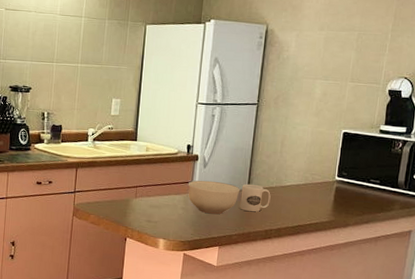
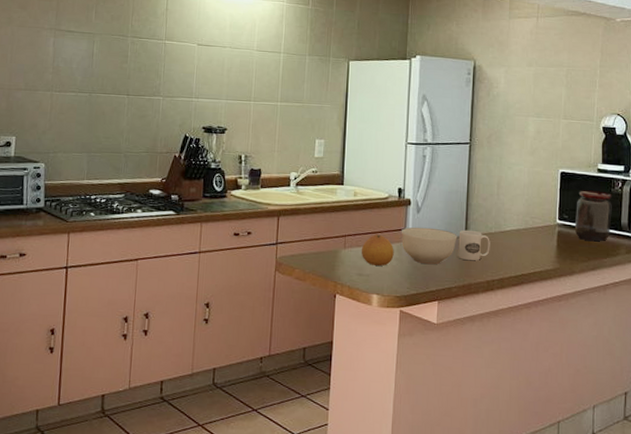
fruit: none [150,186,181,214] -> present [361,234,394,266]
jar: none [352,149,392,198] -> present [574,190,612,242]

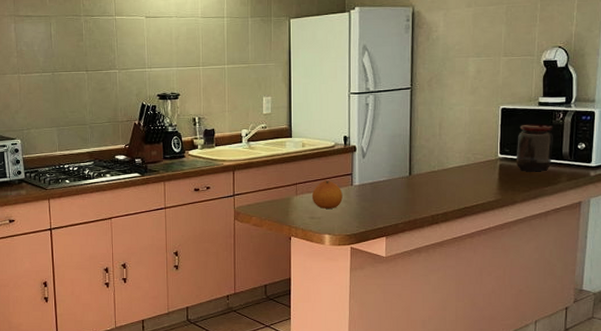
bowl: present [401,227,457,265] -> none [348,170,402,205]
mug: present [458,229,490,261] -> none [403,170,434,199]

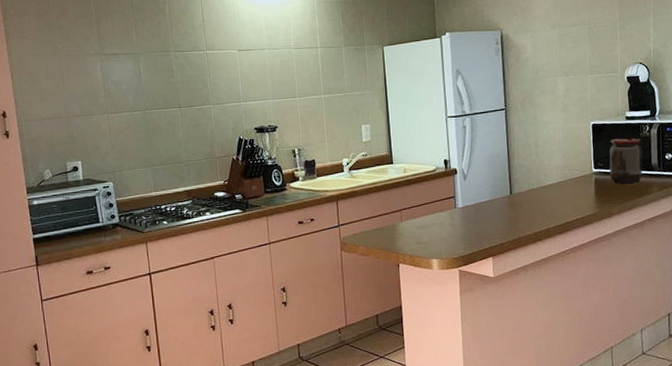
fruit: present [311,180,343,209] -> none [416,204,447,233]

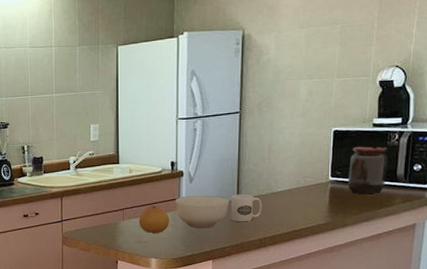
fruit: none [416,204,447,233] -> present [138,205,169,233]
bowl: none [451,192,503,226] -> present [175,195,230,229]
mug: none [504,189,535,217] -> present [230,194,262,222]

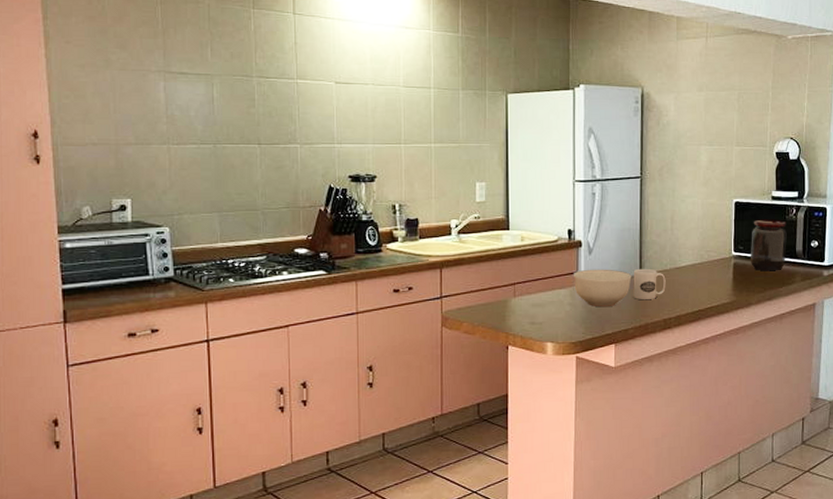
fruit: present [138,205,169,233] -> none [532,279,567,312]

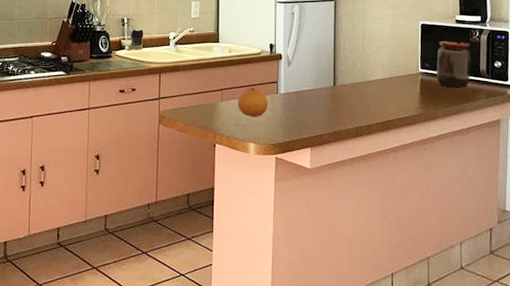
fruit: none [532,279,567,312] -> present [237,87,268,116]
bowl: present [573,269,632,308] -> none [273,79,326,114]
mug: present [633,268,666,300] -> none [328,80,358,110]

